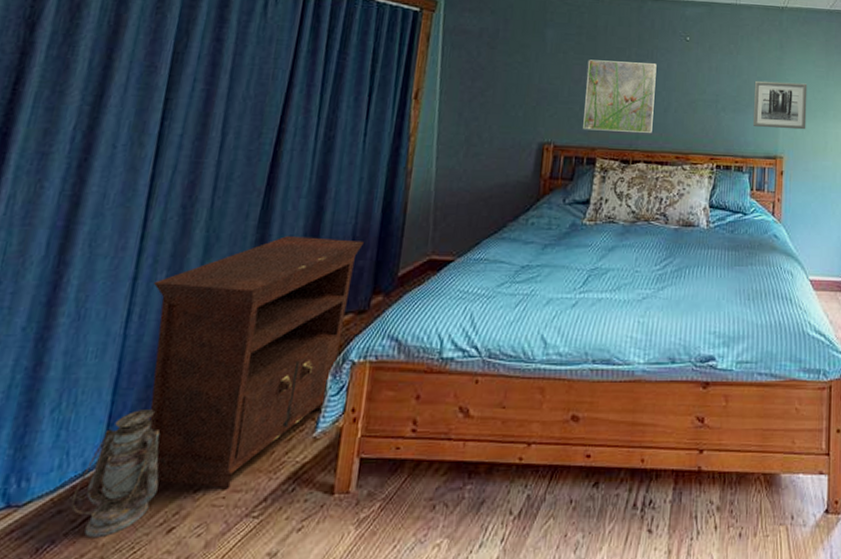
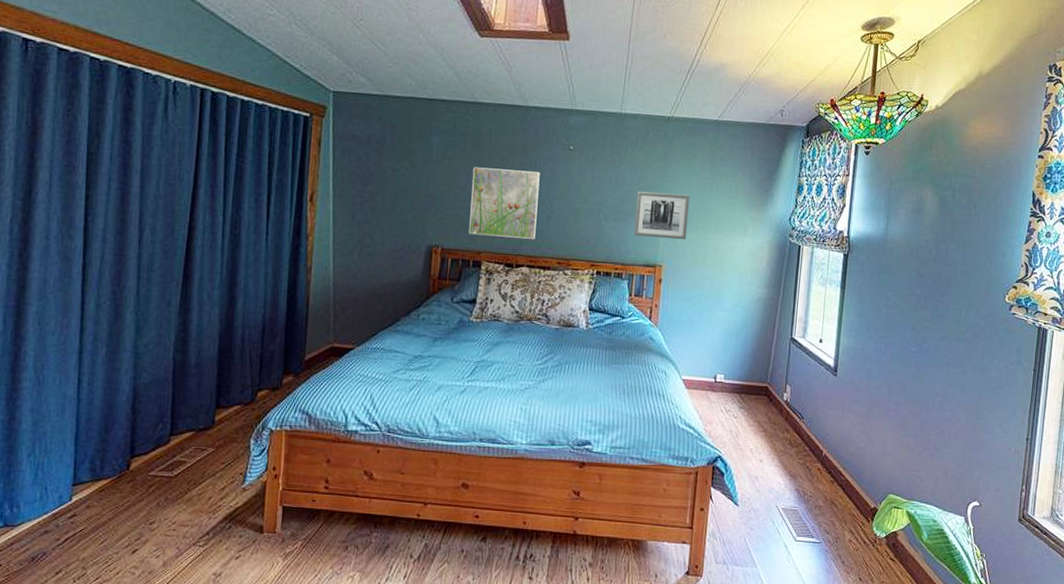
lantern: present [70,409,161,539] -> none [54,458,121,554]
nightstand: present [143,236,365,488] -> none [96,322,274,523]

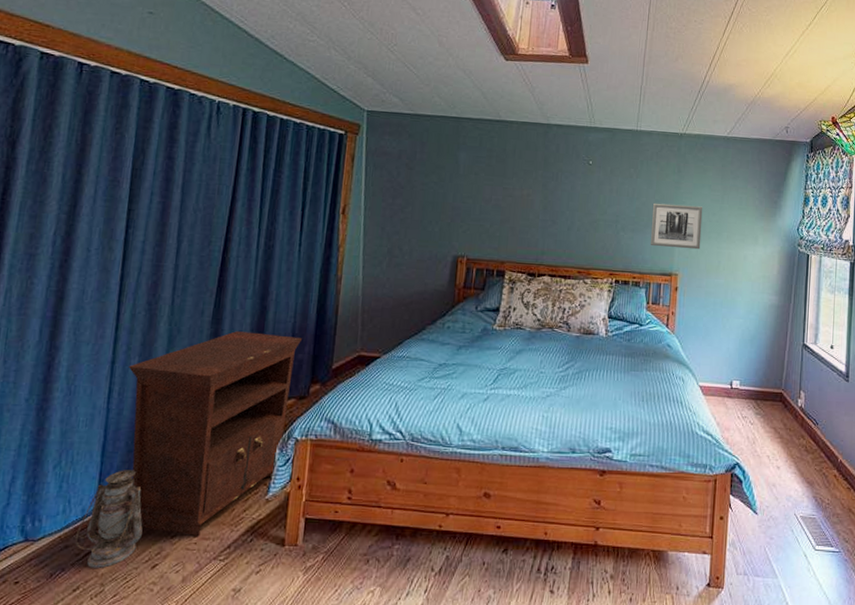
lantern: none [54,458,121,554] -> present [74,470,143,569]
nightstand: none [96,322,274,523] -> present [128,331,303,536]
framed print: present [469,167,540,239] -> none [493,181,561,249]

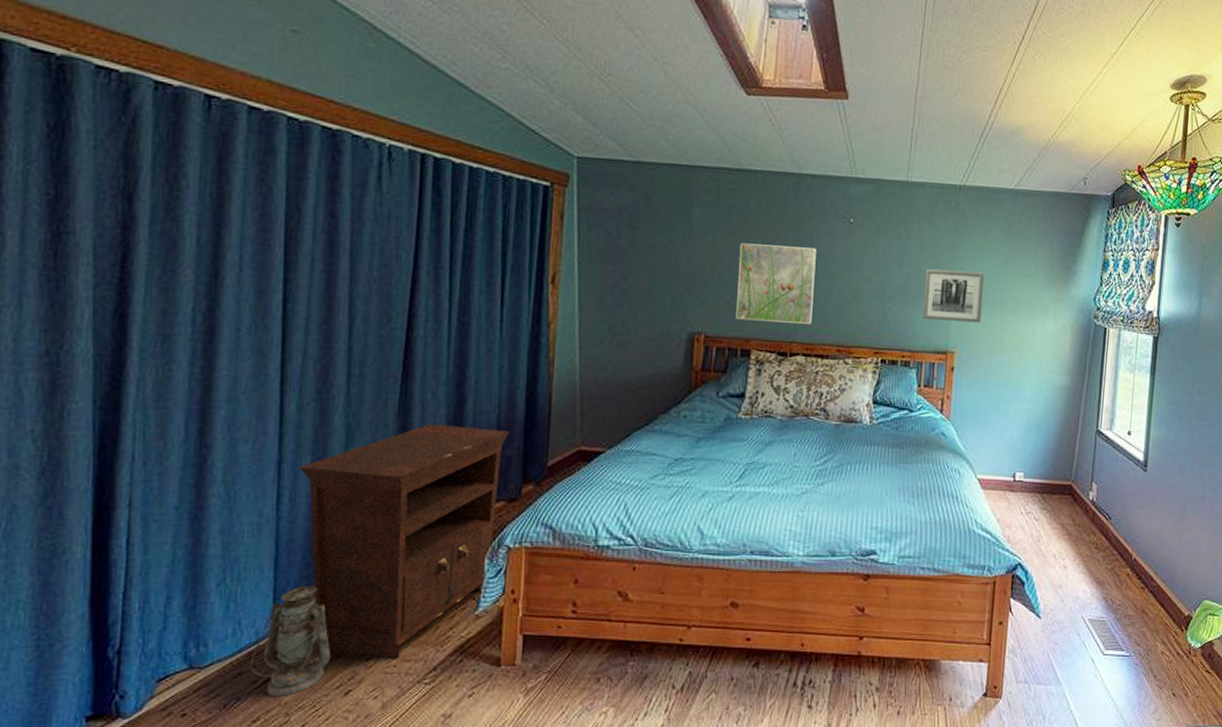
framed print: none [493,181,561,249] -> present [736,243,817,324]

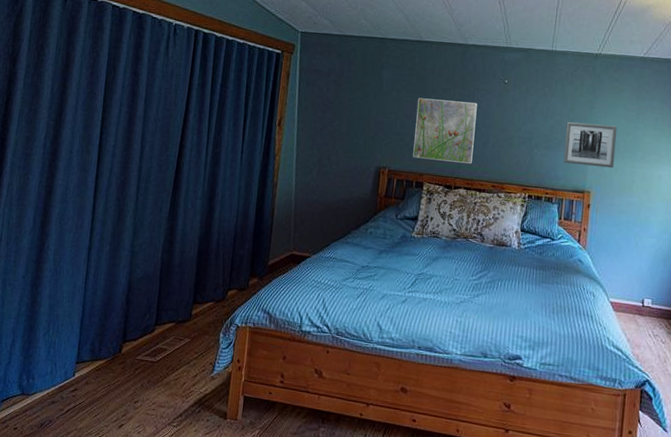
lantern: present [249,586,331,698] -> none [59,341,112,424]
nightstand: present [298,424,510,658] -> none [101,227,244,404]

